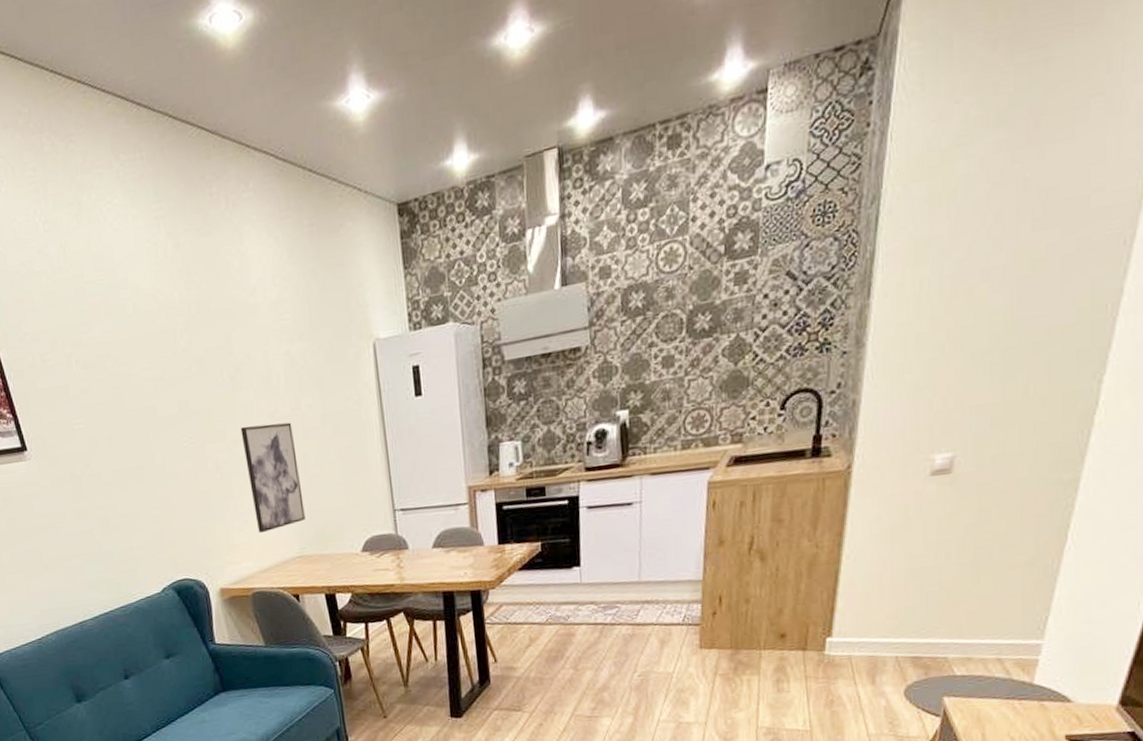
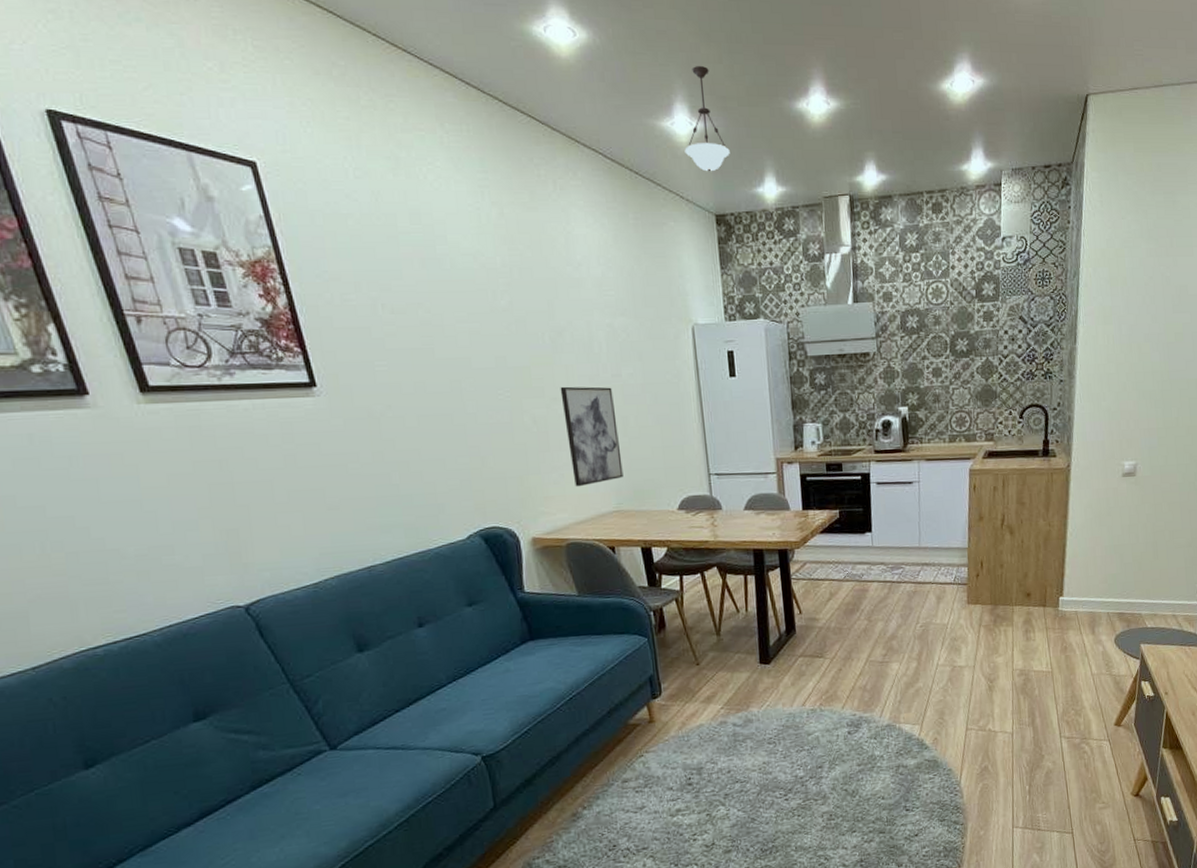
pendant light: none [361,19,413,153] -> present [684,66,730,172]

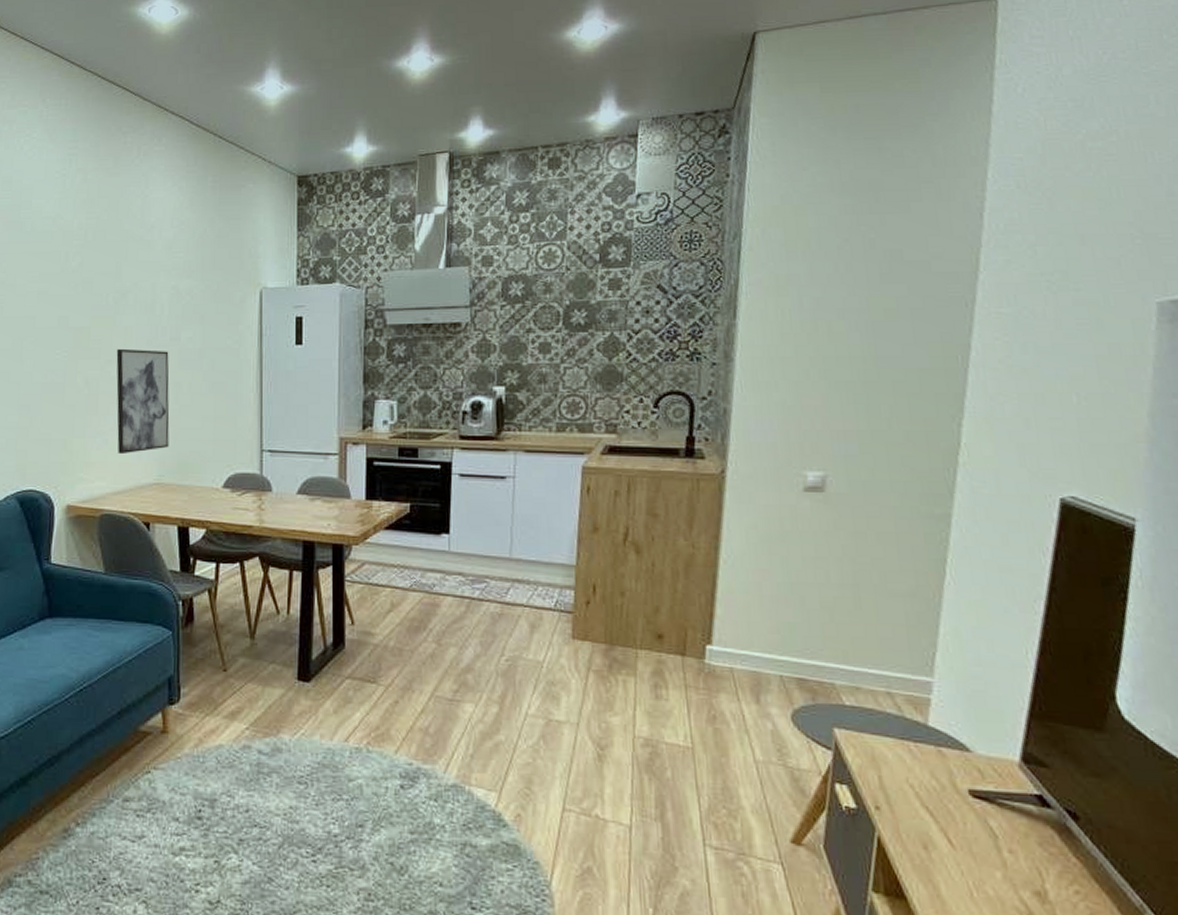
pendant light: present [684,66,730,172] -> none [272,32,320,134]

